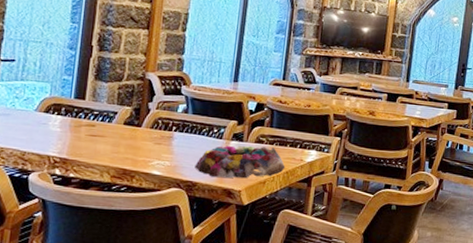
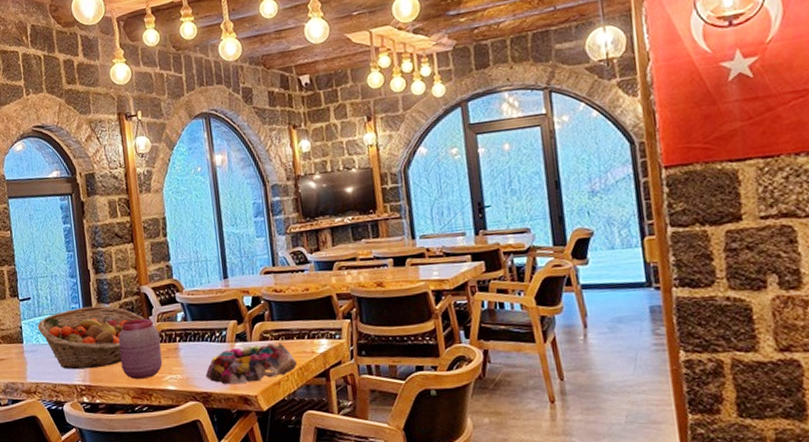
fruit basket: none [16,80,144,143] -> present [37,305,145,370]
jar: none [106,102,156,160] -> present [118,318,163,379]

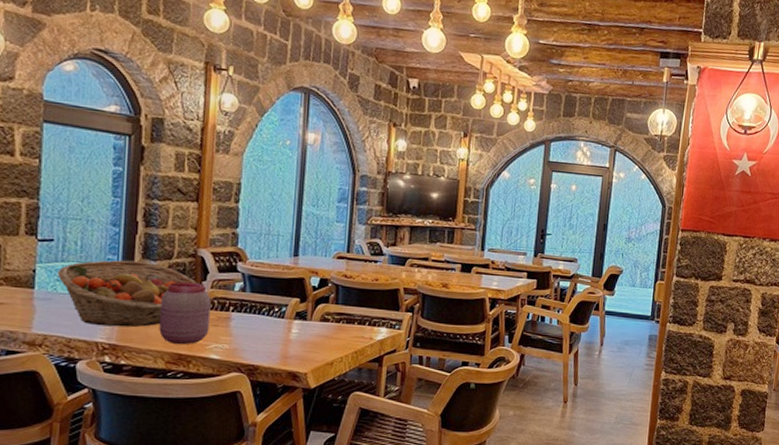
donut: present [205,343,298,384] -> none [256,324,354,360]

